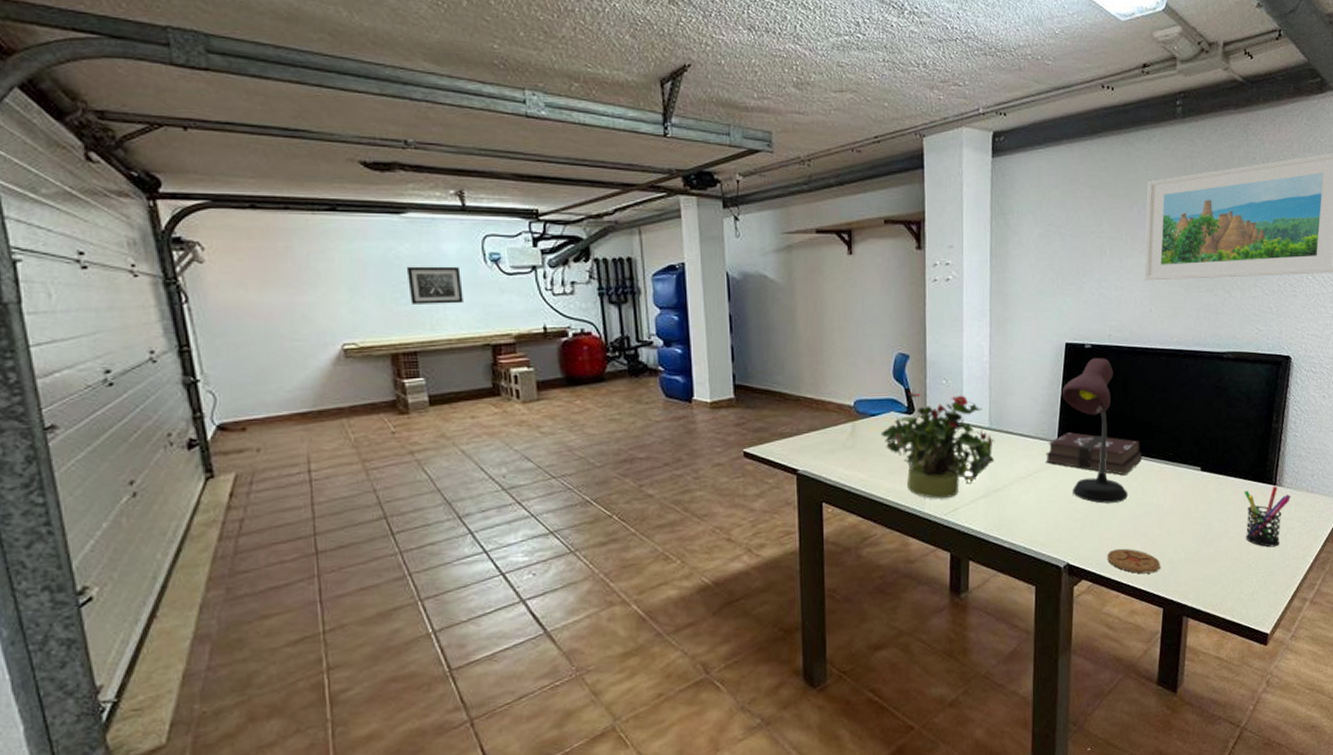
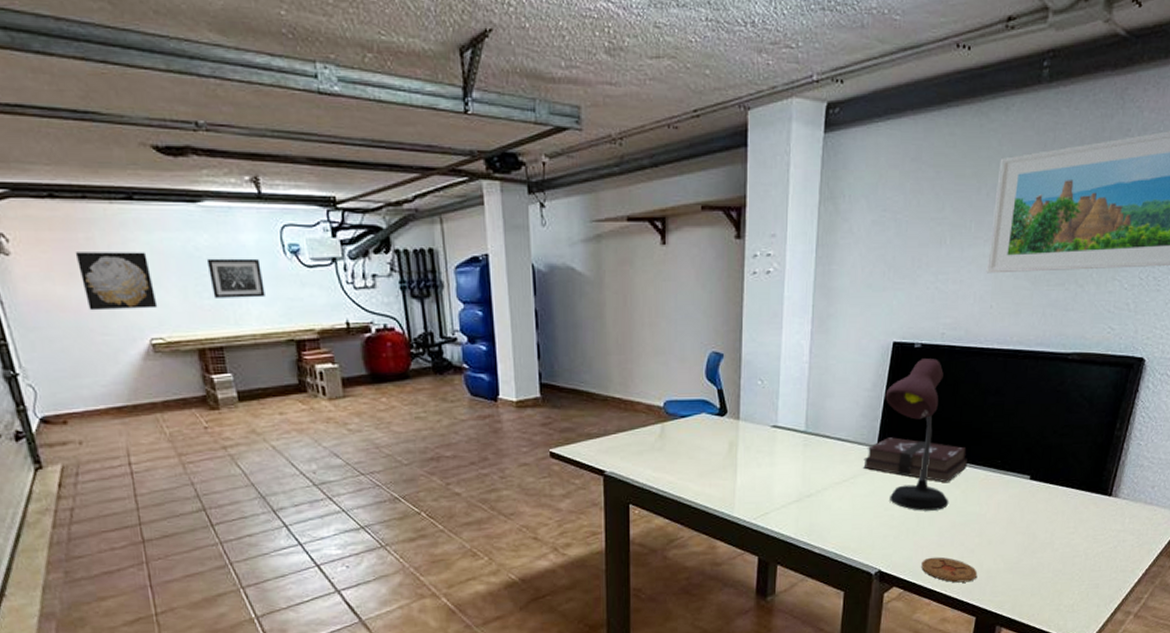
wall art: none [272,260,353,317] -> present [75,252,158,311]
potted plant: present [880,390,995,499] -> none [690,390,810,502]
pen holder: present [1244,485,1291,547] -> none [1071,496,1127,560]

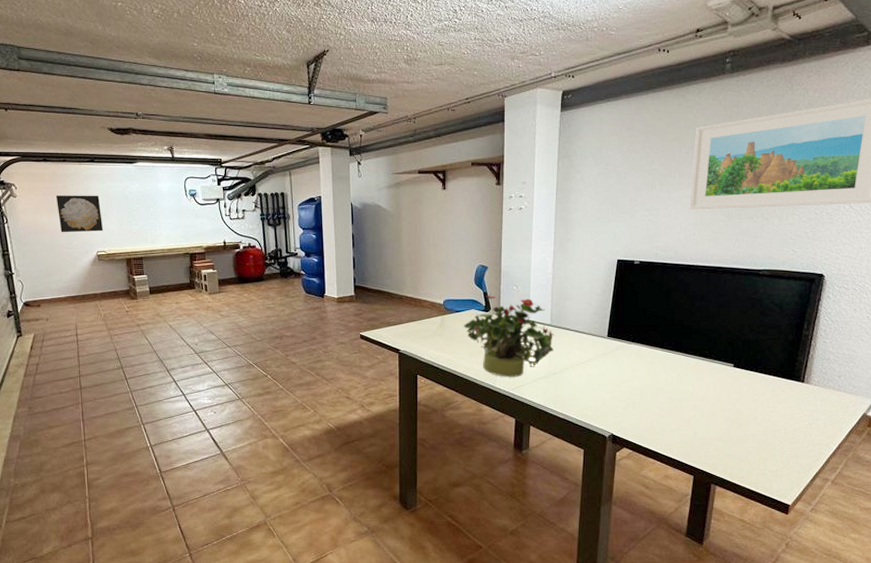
wall art: present [206,258,265,298] -> none [136,199,172,225]
potted plant: none [690,390,810,502] -> present [463,293,554,377]
hardback book: present [863,437,969,483] -> none [597,331,682,368]
desk lamp: present [885,358,949,511] -> none [612,272,667,389]
coaster: present [921,556,978,583] -> none [646,425,694,447]

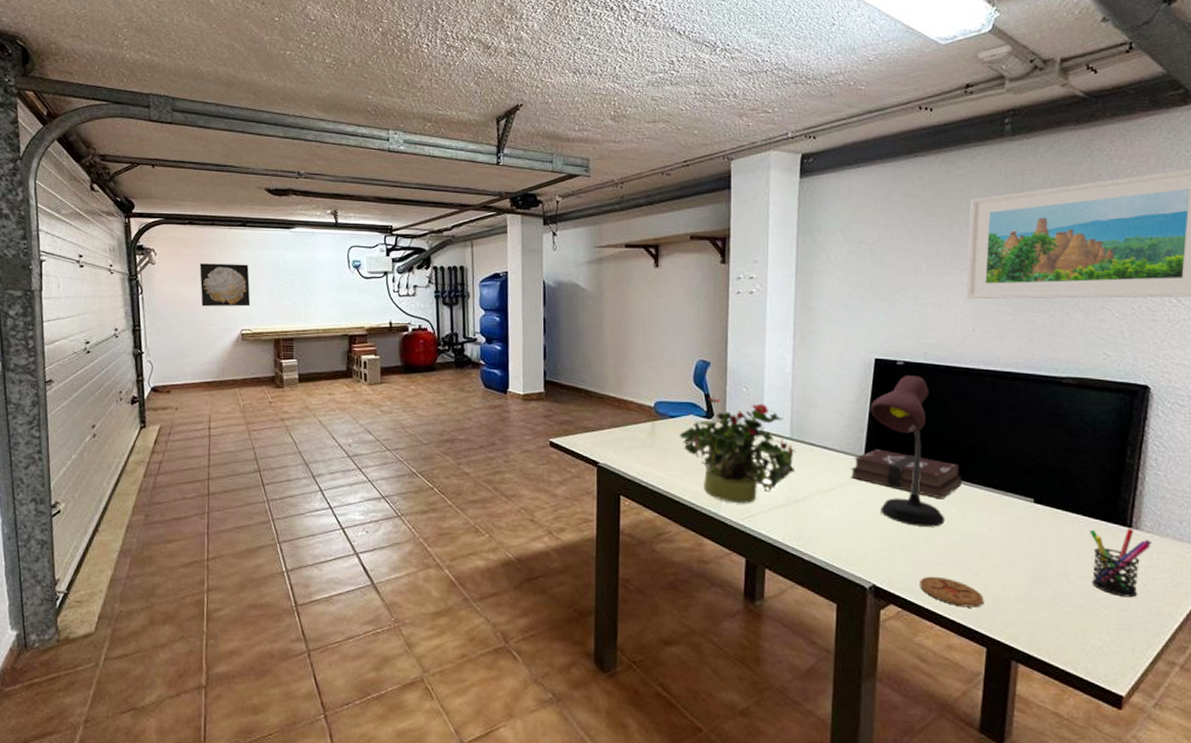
hardback book: none [597,331,682,368] -> present [851,449,963,500]
desk lamp: none [612,272,667,389] -> present [870,375,946,527]
coaster: none [646,425,694,447] -> present [920,576,984,608]
pen holder: none [772,383,818,434] -> present [1089,528,1152,598]

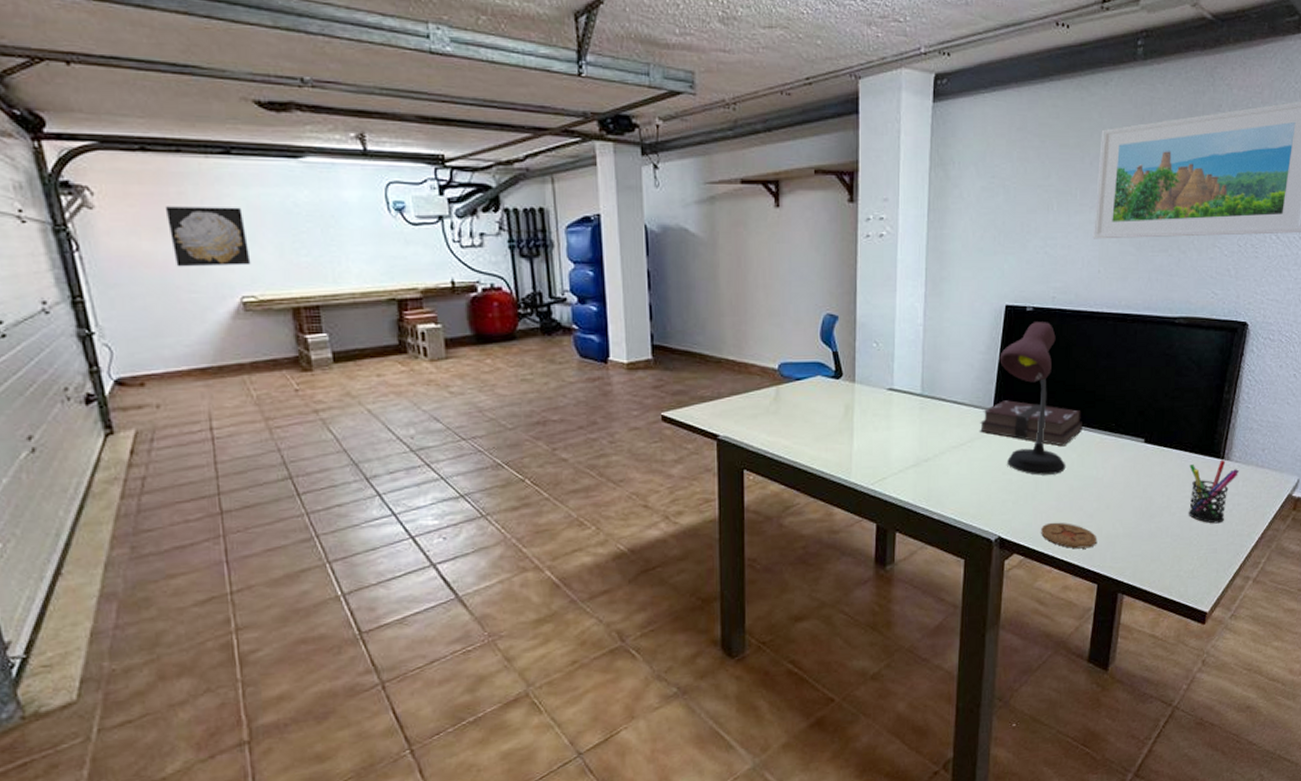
potted plant: present [679,395,796,503] -> none [806,353,926,467]

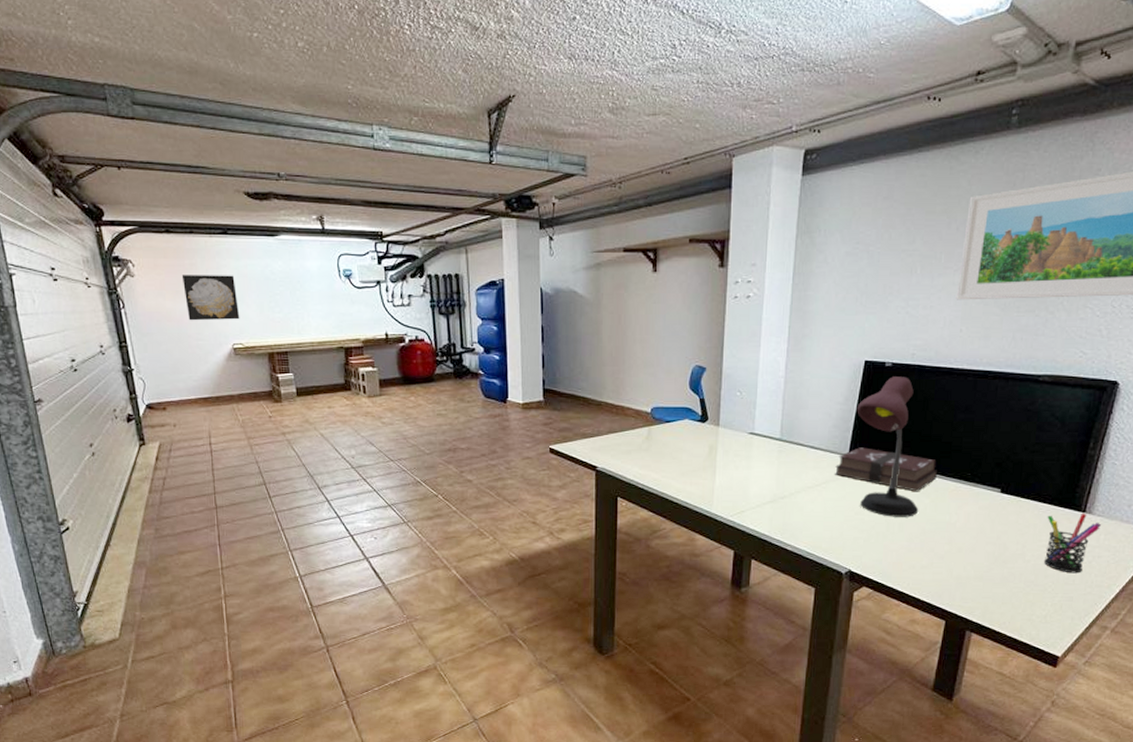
coaster: present [1041,522,1097,549] -> none [891,561,947,587]

